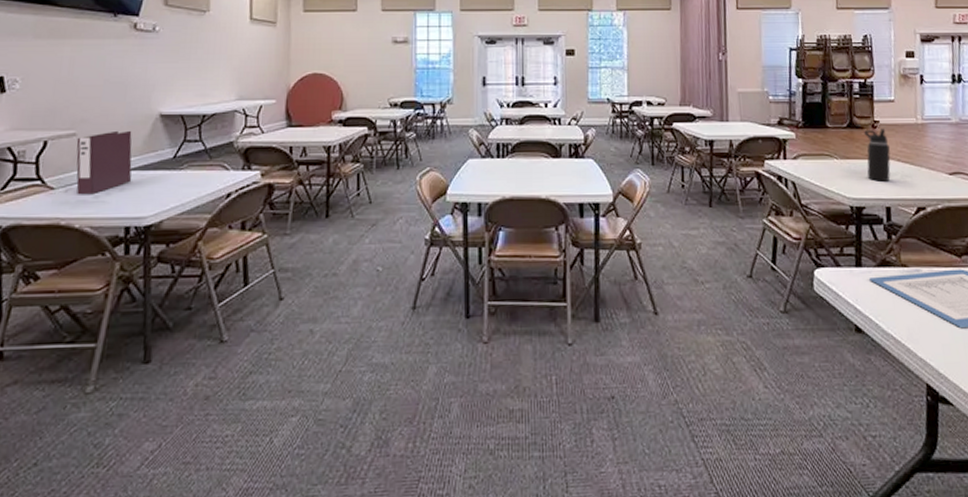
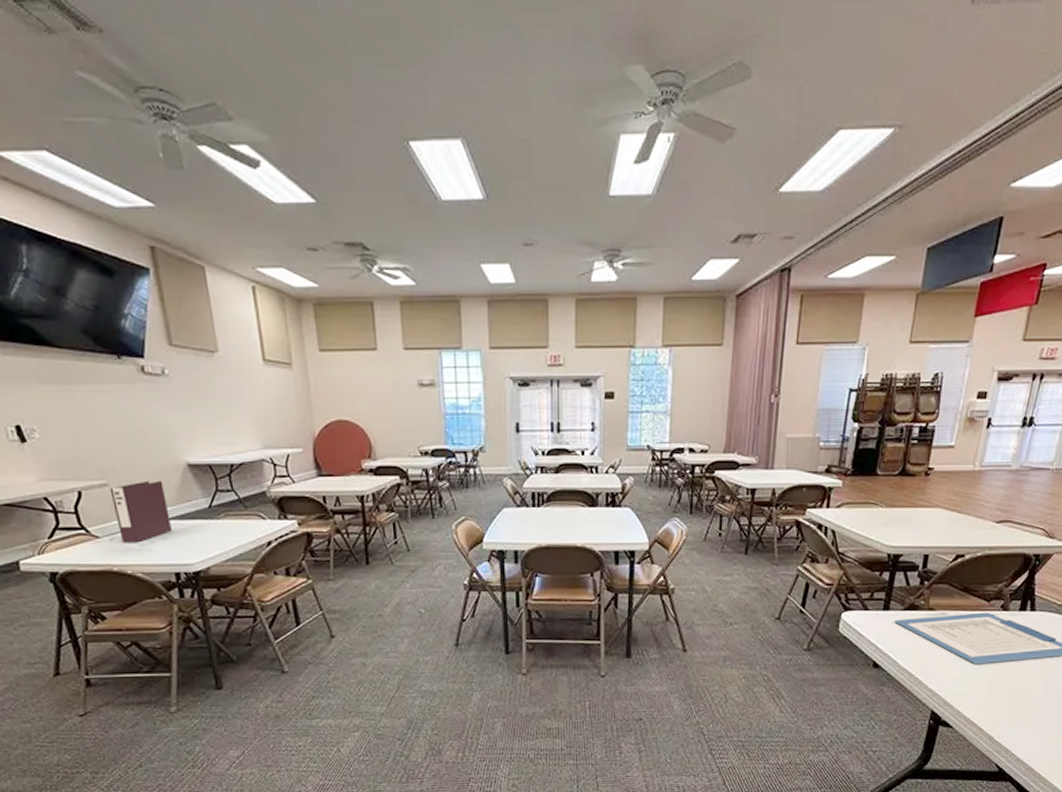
water bottle: present [864,128,891,182] -> none [910,476,939,530]

